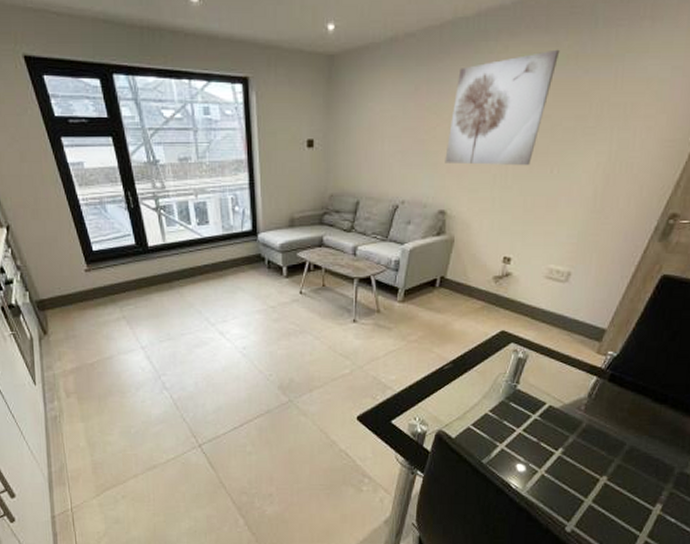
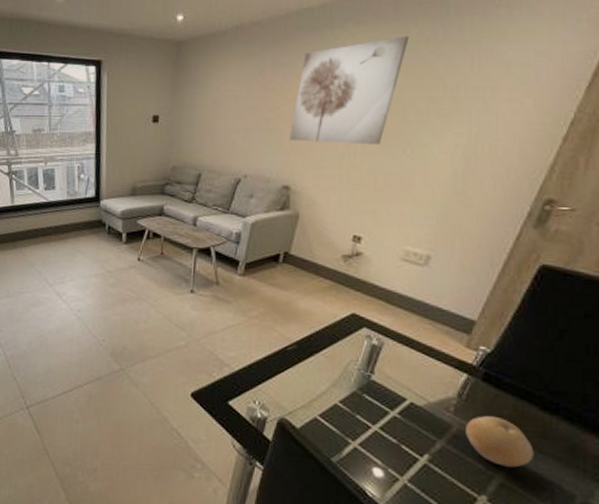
fruit: none [593,411,646,451] -> present [466,416,534,468]

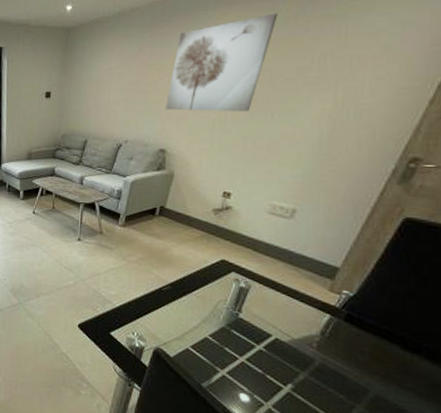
fruit: present [466,416,534,468] -> none [328,352,395,400]

